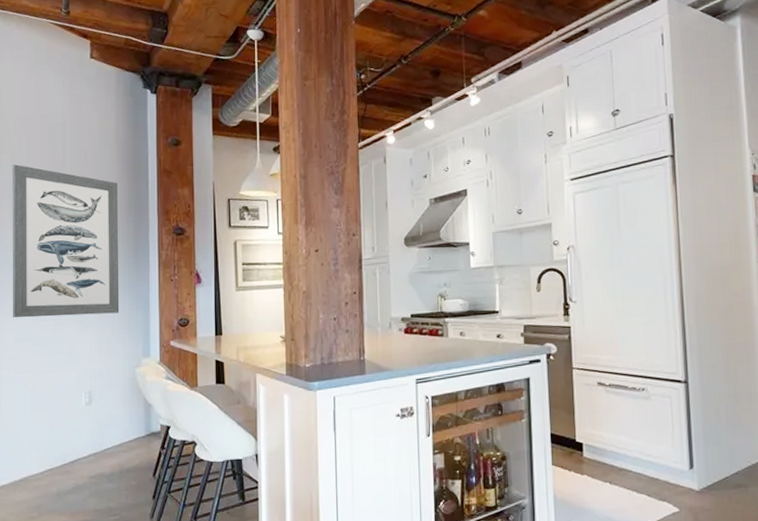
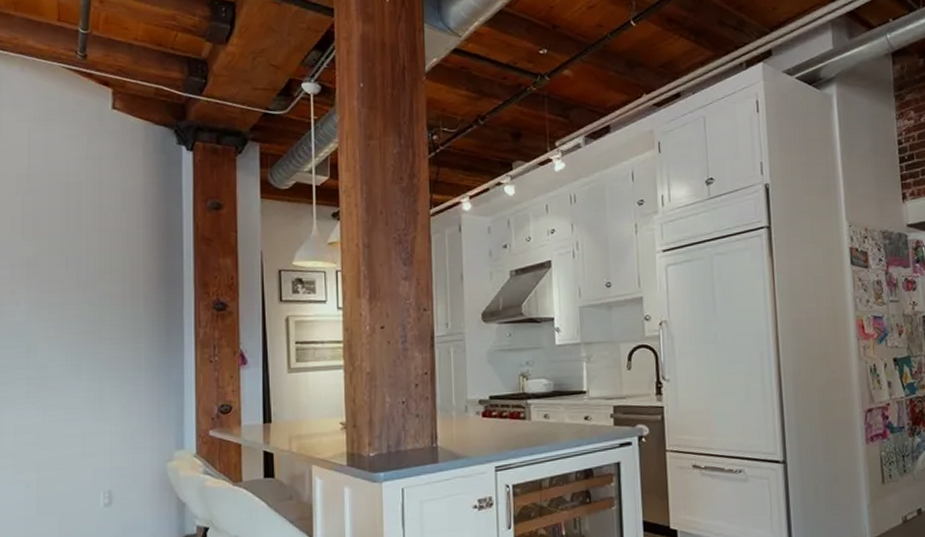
wall art: present [12,164,120,318] -> none [12,229,147,408]

